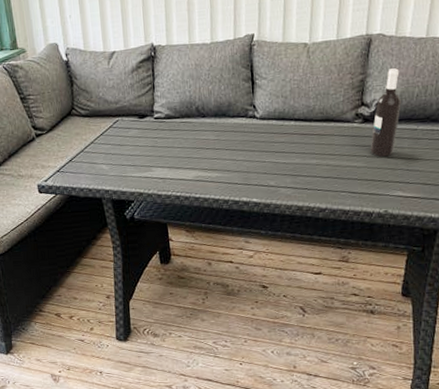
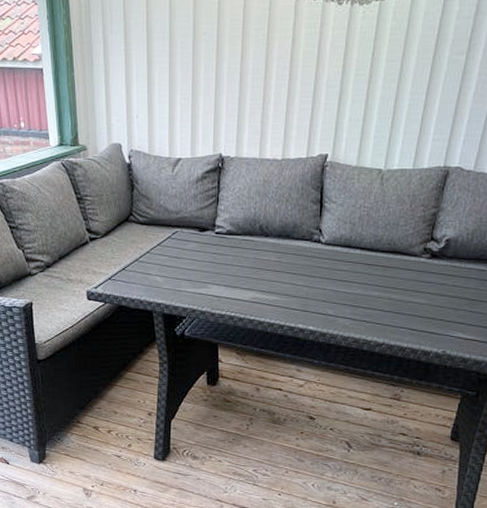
wine bottle: present [370,68,401,158] -> none [434,205,474,297]

